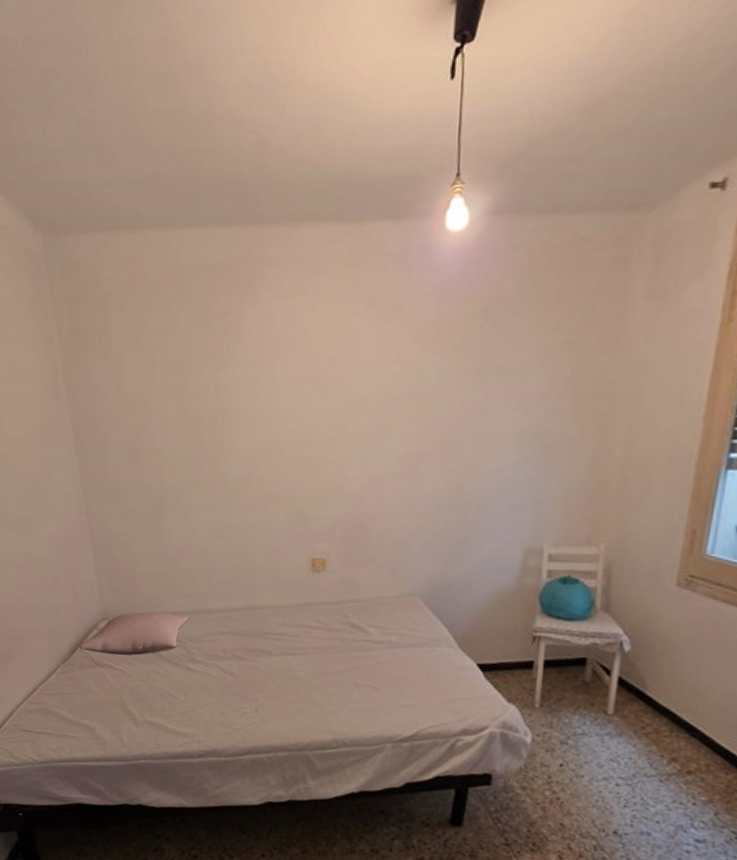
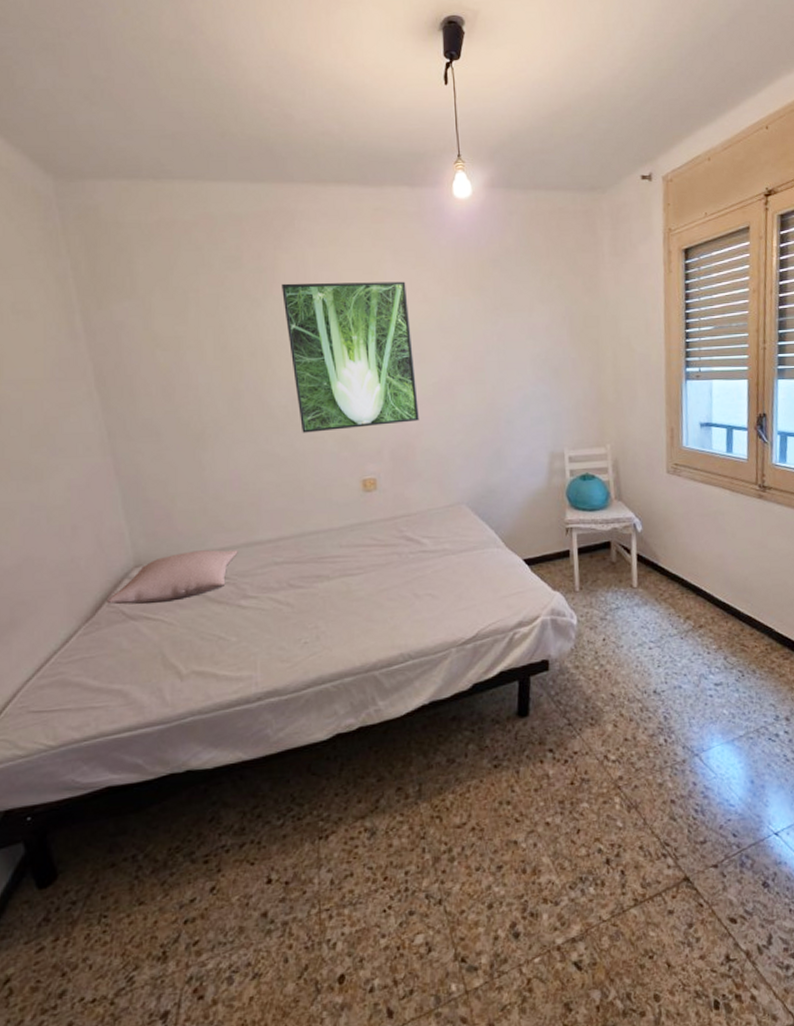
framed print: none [245,338,378,505] -> present [282,281,419,433]

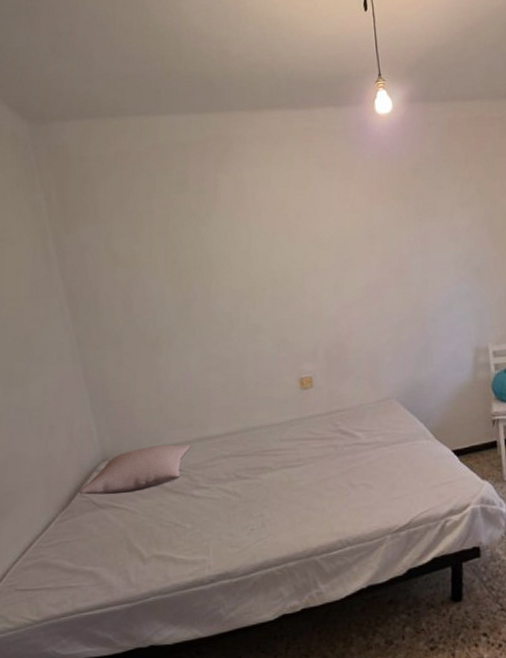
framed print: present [282,281,419,433] -> none [223,194,350,337]

